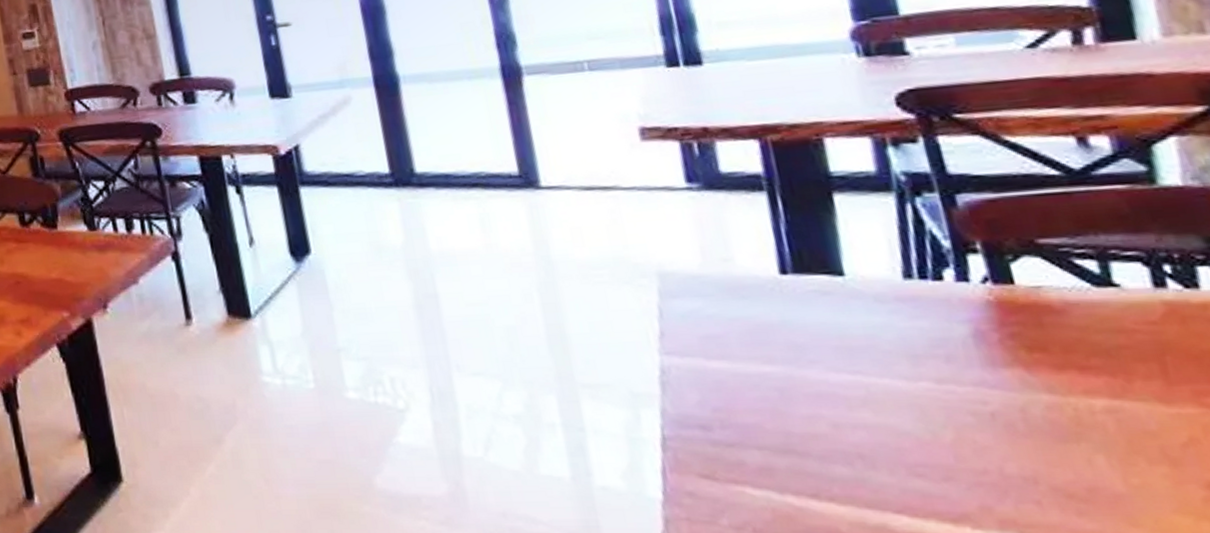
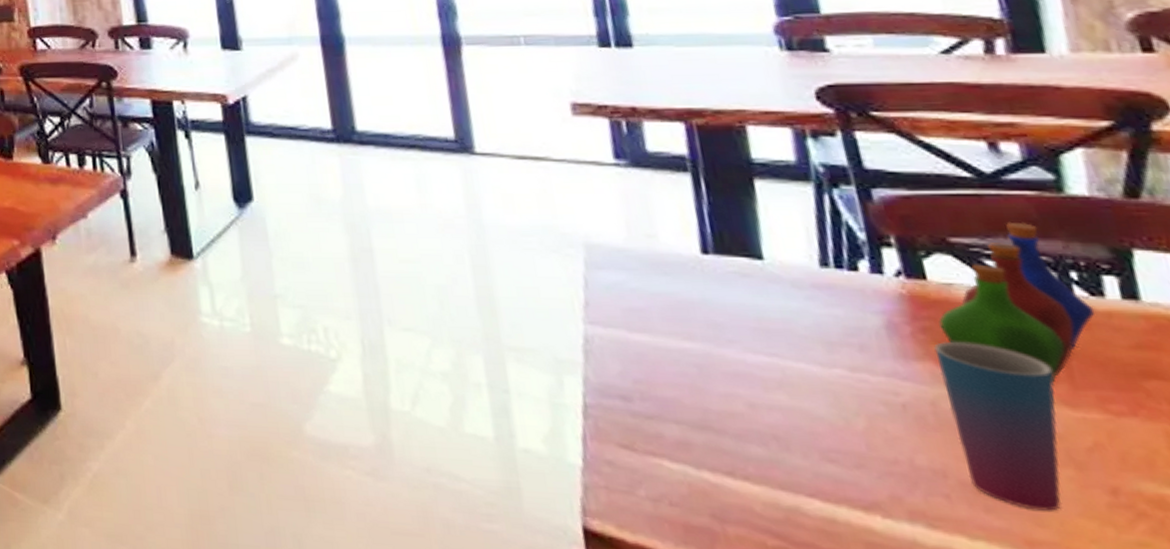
cup: none [1023,345,1157,510] -> present [934,341,1062,511]
bottle: none [1027,217,1190,383] -> present [938,221,1096,386]

